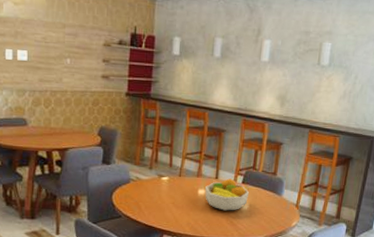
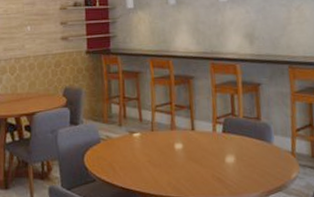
fruit bowl: present [205,178,250,211] -> none [182,128,233,166]

